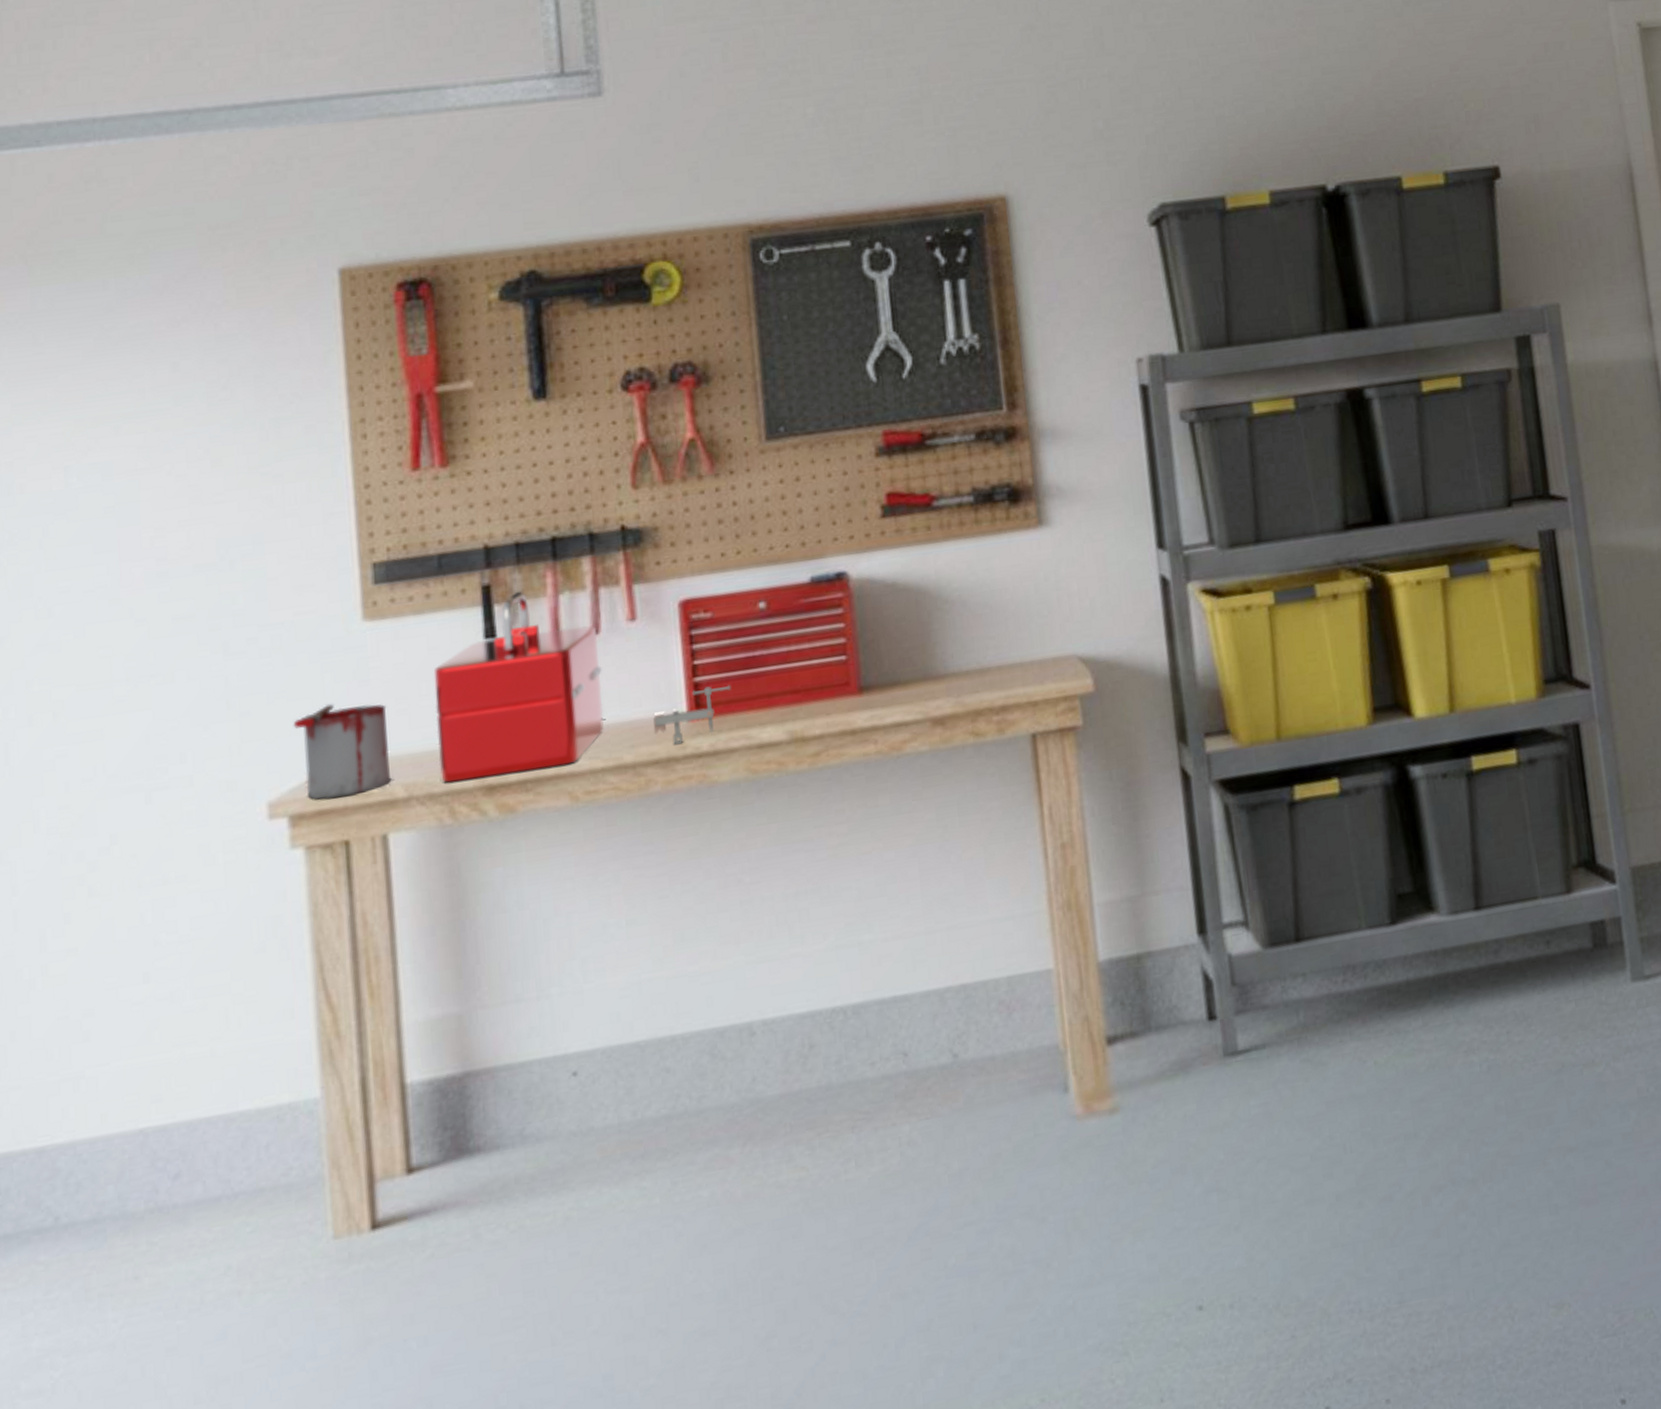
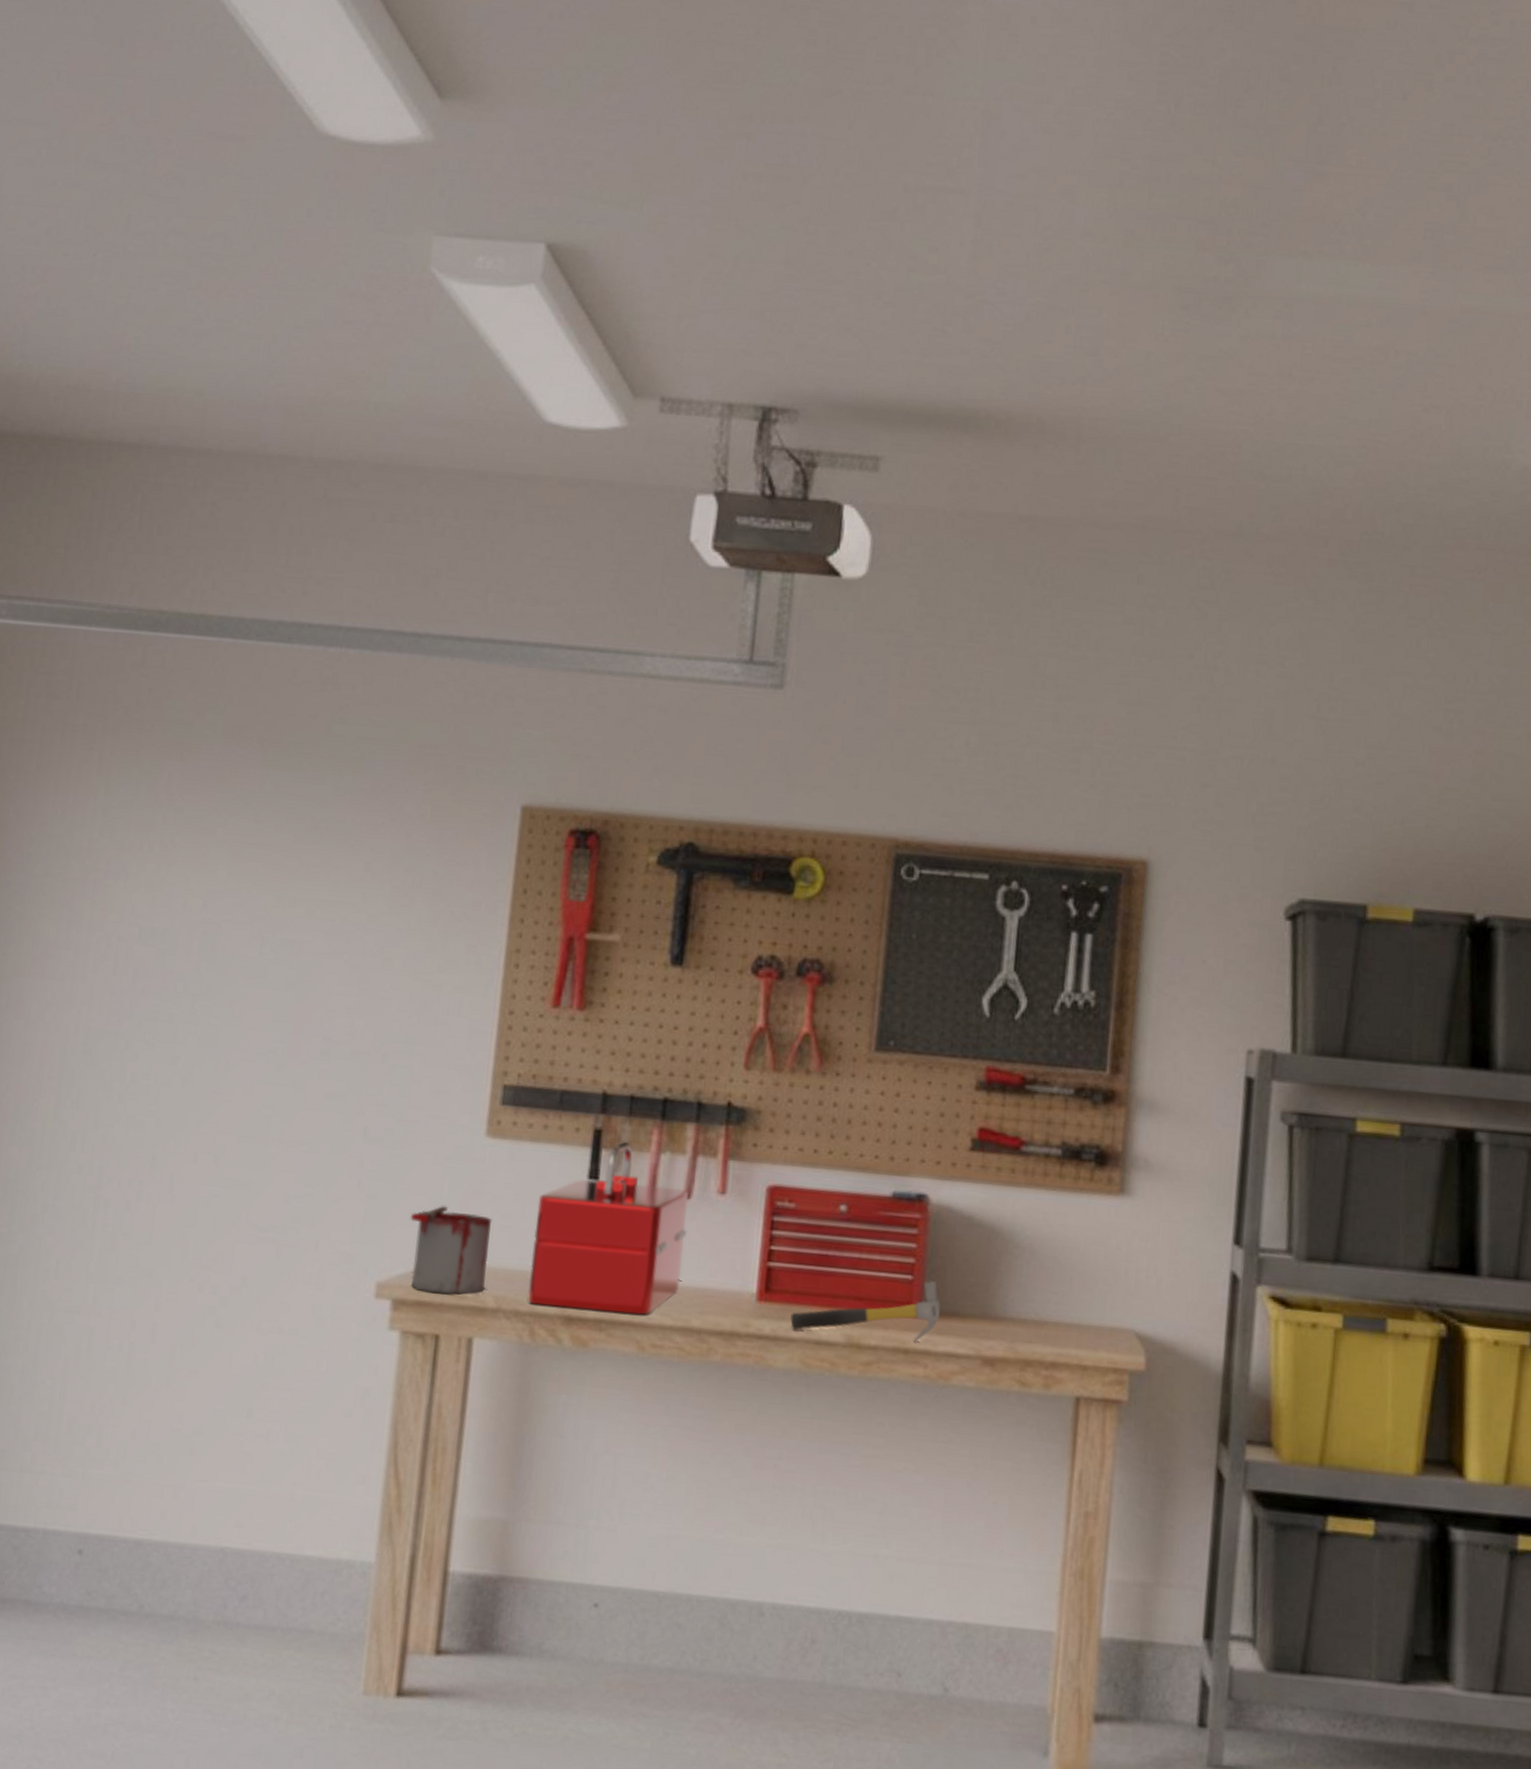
clamp: present [652,685,731,745] -> none [722,1273,801,1322]
hammer: none [727,655,881,740] -> present [790,1281,941,1343]

